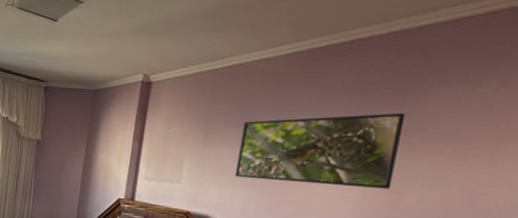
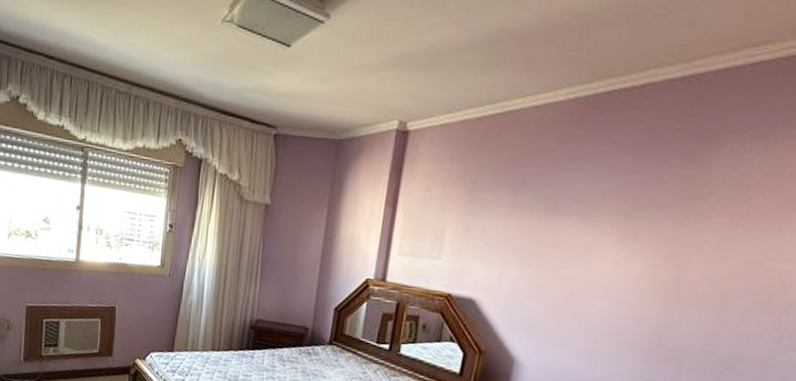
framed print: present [235,112,406,190] -> none [505,173,696,265]

